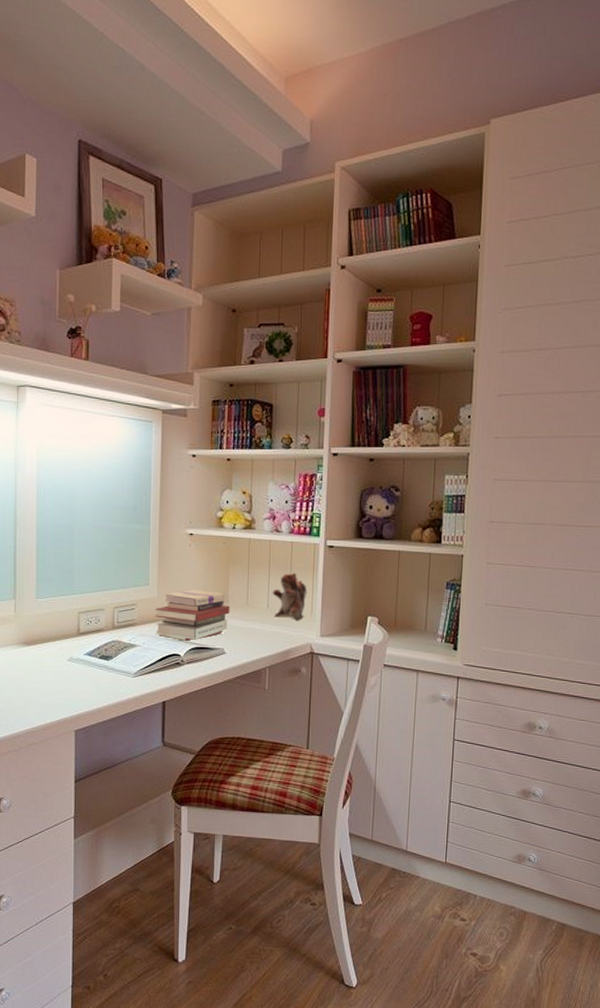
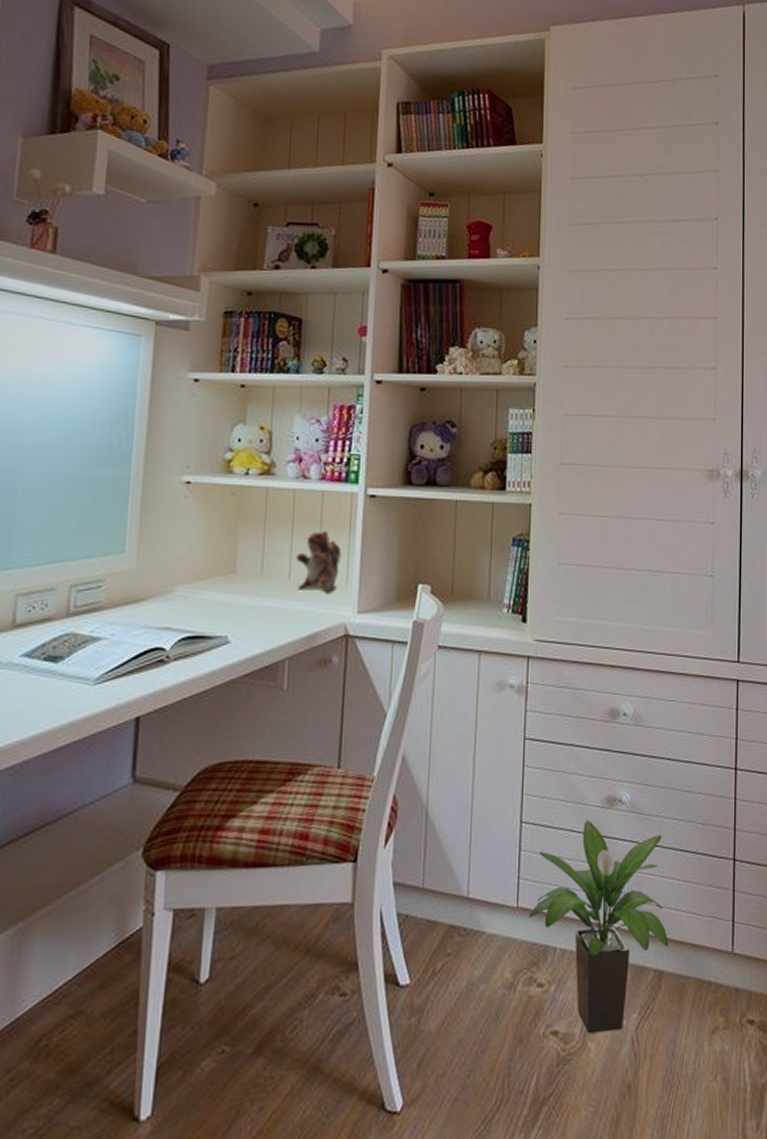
books: present [155,589,230,641] -> none [131,557,238,628]
potted plant: none [454,806,572,961] -> present [528,820,669,1033]

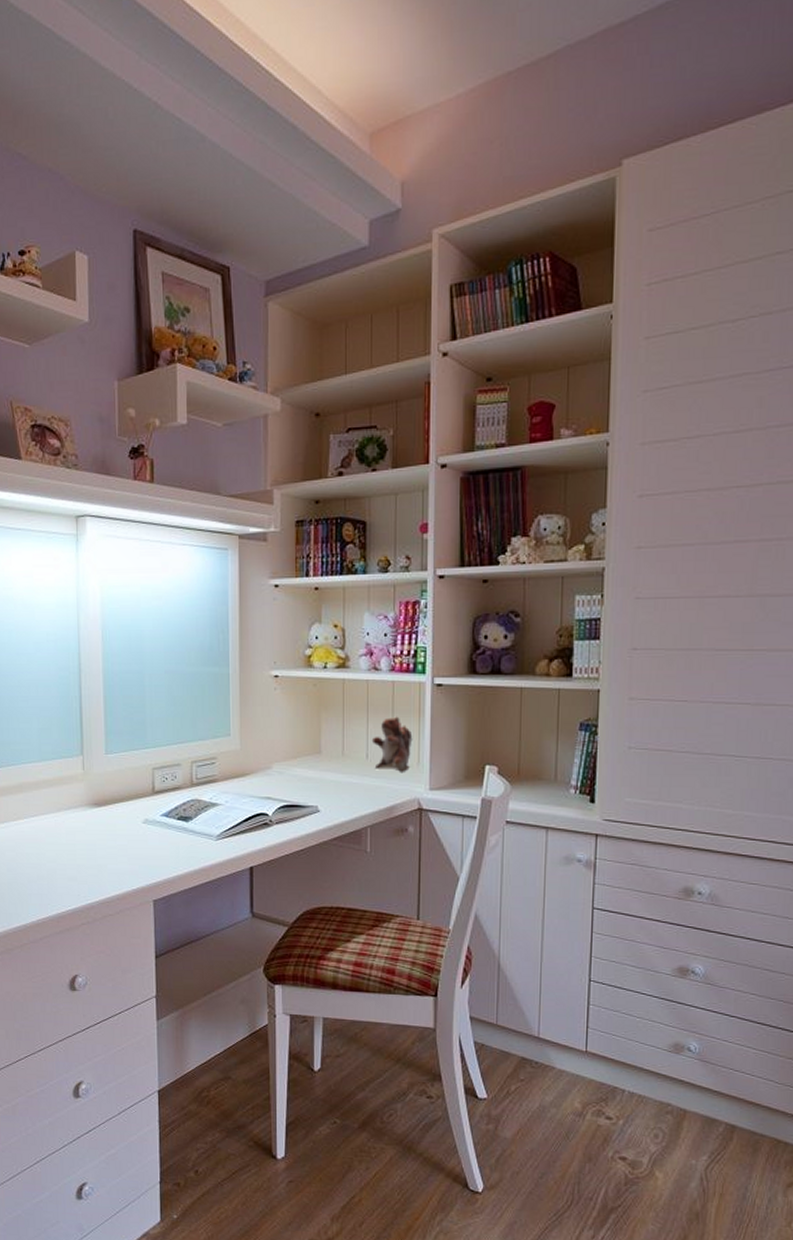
potted plant: present [528,820,669,1033] -> none [597,986,743,1168]

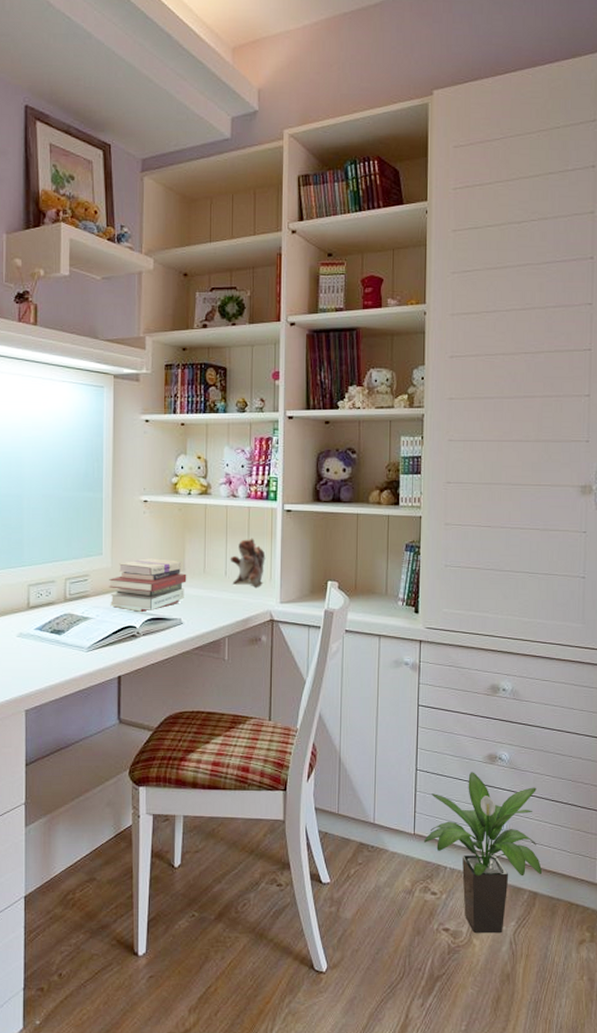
books: none [238,739,323,798] -> present [109,558,187,612]
potted plant: none [597,986,743,1168] -> present [423,772,543,934]

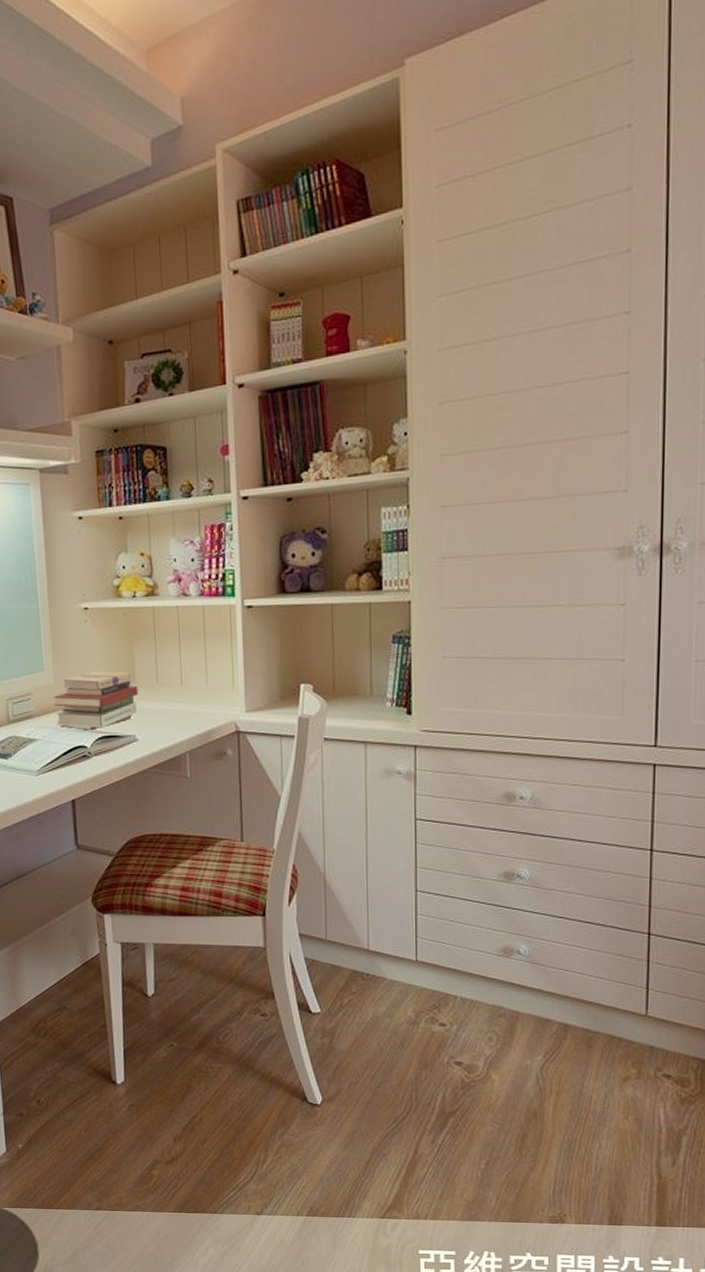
plush toy: present [230,538,266,589] -> none [185,640,226,698]
potted plant: present [423,772,543,934] -> none [428,892,575,1068]

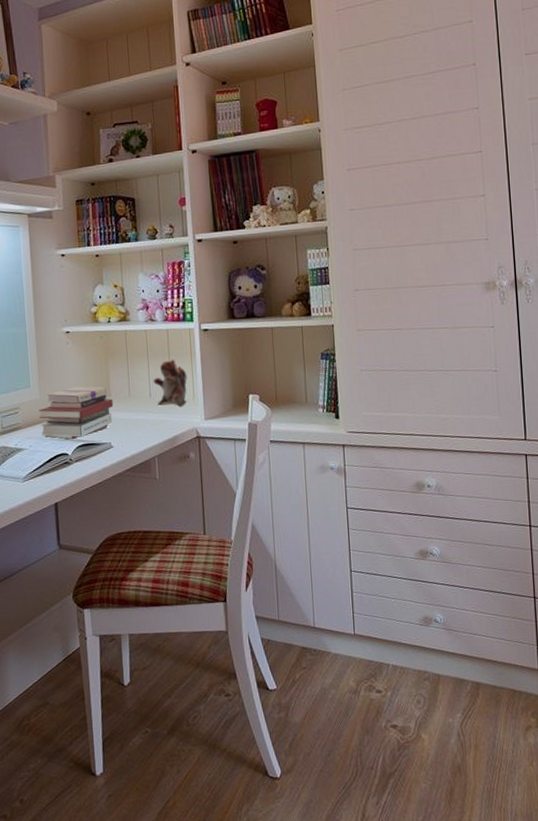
plush toy: none [185,640,226,698] -> present [153,359,188,408]

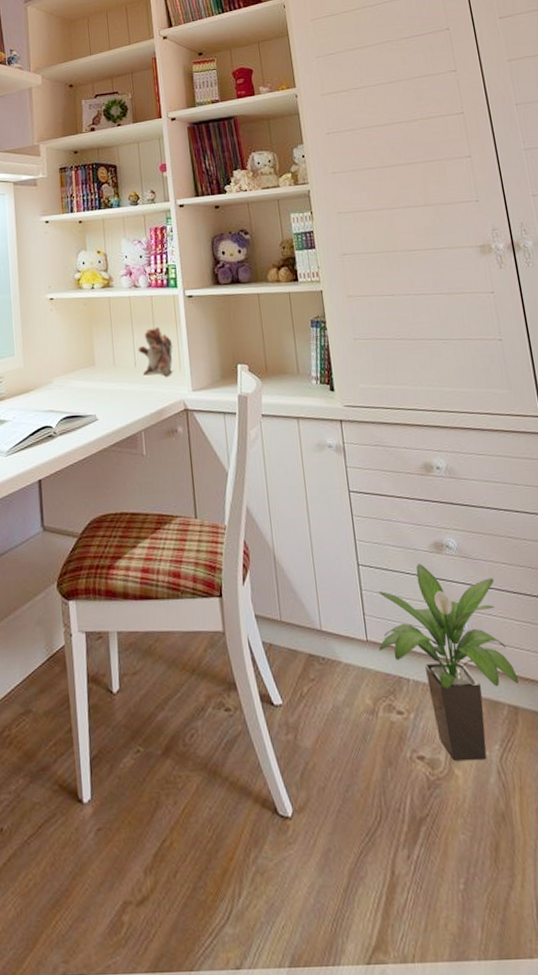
books: present [39,386,114,439] -> none [22,354,98,411]
potted plant: none [364,569,483,727] -> present [378,563,520,761]

